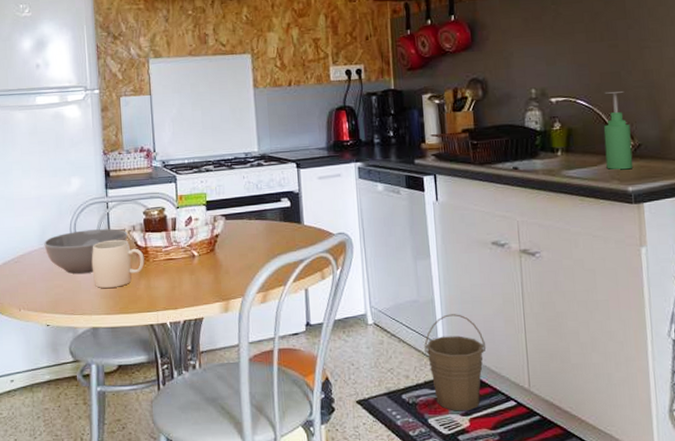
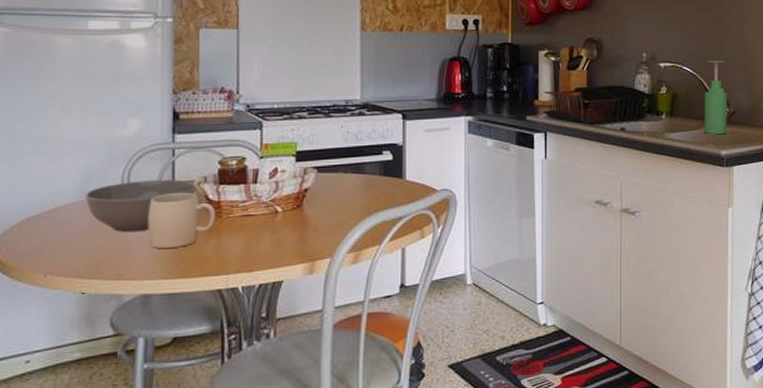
bucket: present [424,314,486,412] -> none [523,272,582,371]

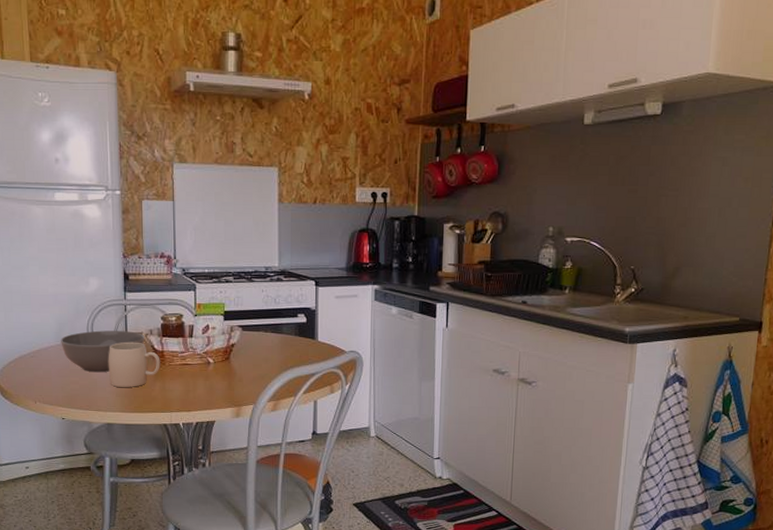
soap dispenser: present [704,60,727,135] -> none [609,235,636,312]

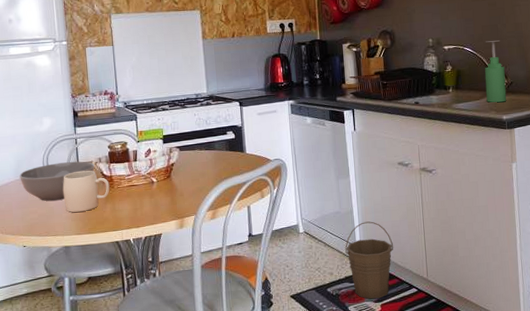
bucket: none [420,432,476,518] -> present [345,221,393,300]
soap dispenser: none [609,235,636,312] -> present [484,40,507,103]

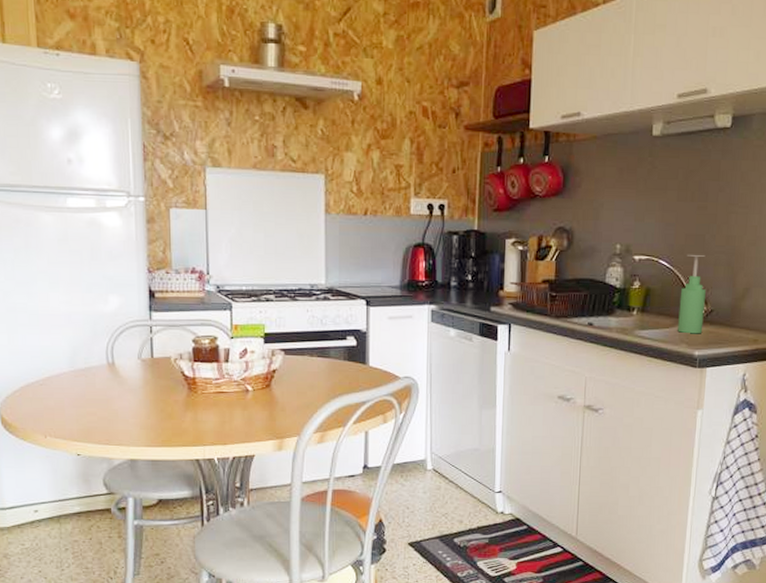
bowl: present [18,161,95,201] -> none [74,355,174,401]
mug: present [62,170,110,213] -> none [130,367,192,420]
bucket: present [345,221,393,300] -> none [481,464,540,556]

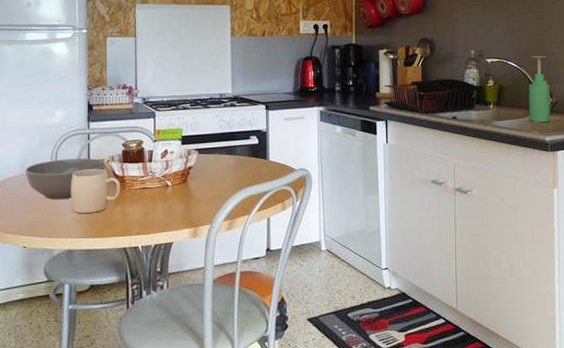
bowl: none [74,355,174,401] -> present [24,158,107,199]
mug: none [130,367,192,420] -> present [70,168,121,214]

